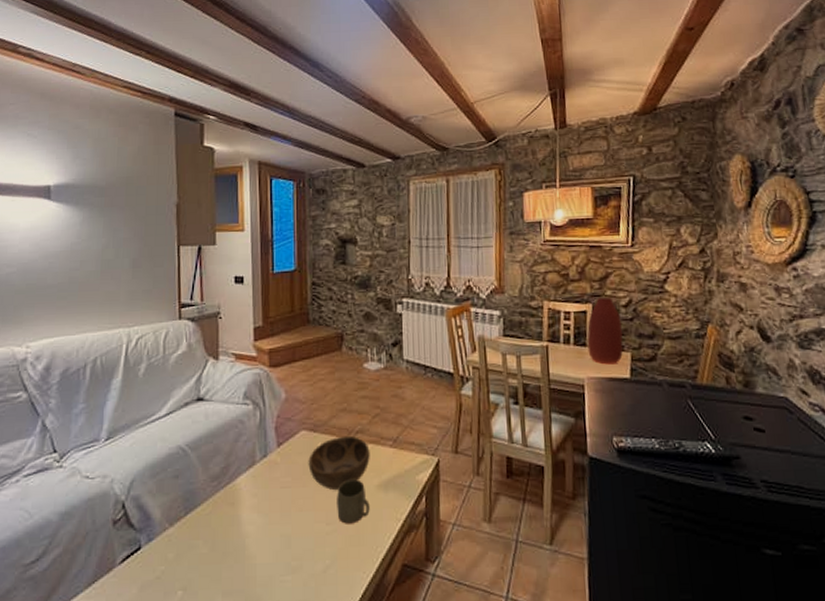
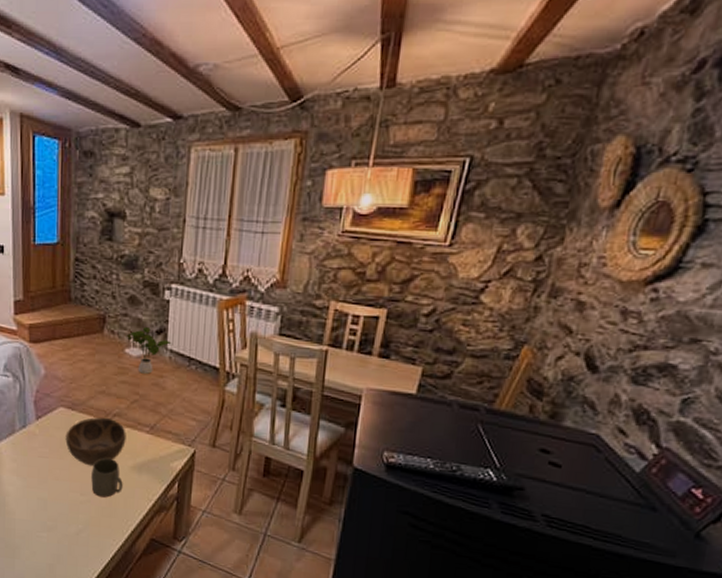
house plant: none [364,340,408,386] -> present [126,326,172,374]
vase: present [587,296,624,365] -> none [372,302,419,378]

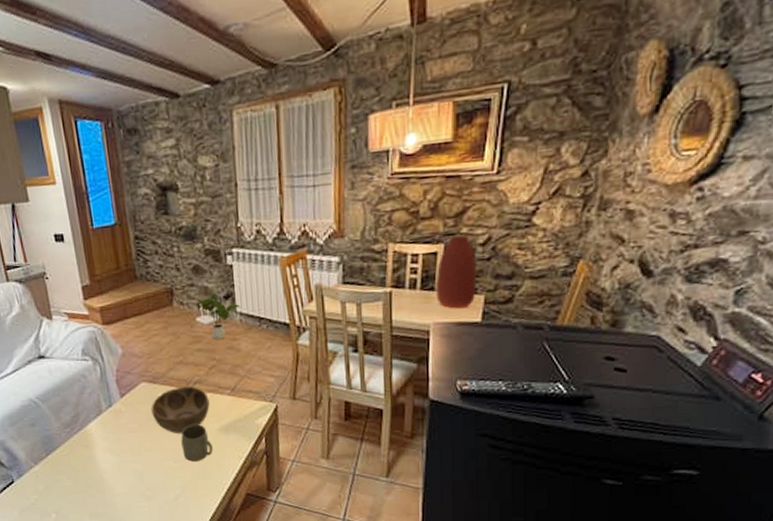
vase: none [372,302,419,378] -> present [436,235,477,309]

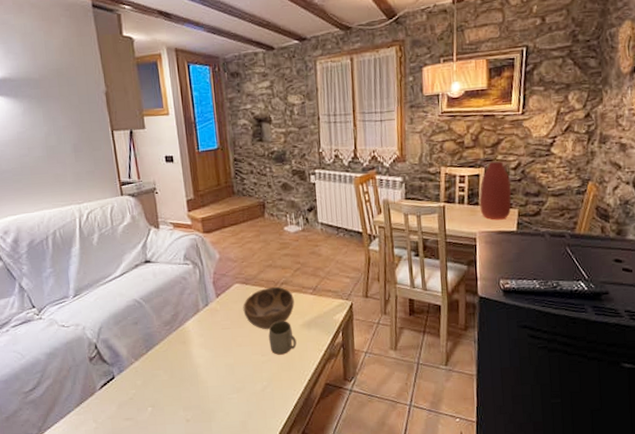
house plant: present [195,293,241,339] -> none [283,206,322,246]

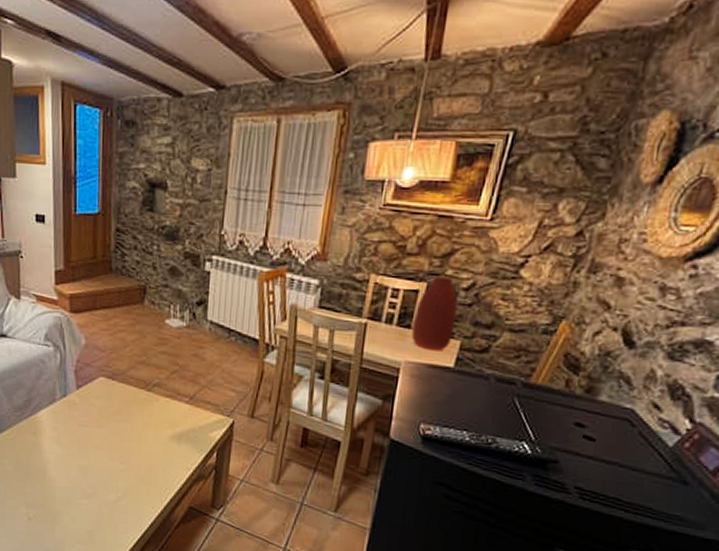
decorative bowl: present [243,286,294,330] -> none [105,387,166,436]
mug: present [268,321,297,355] -> none [131,427,162,466]

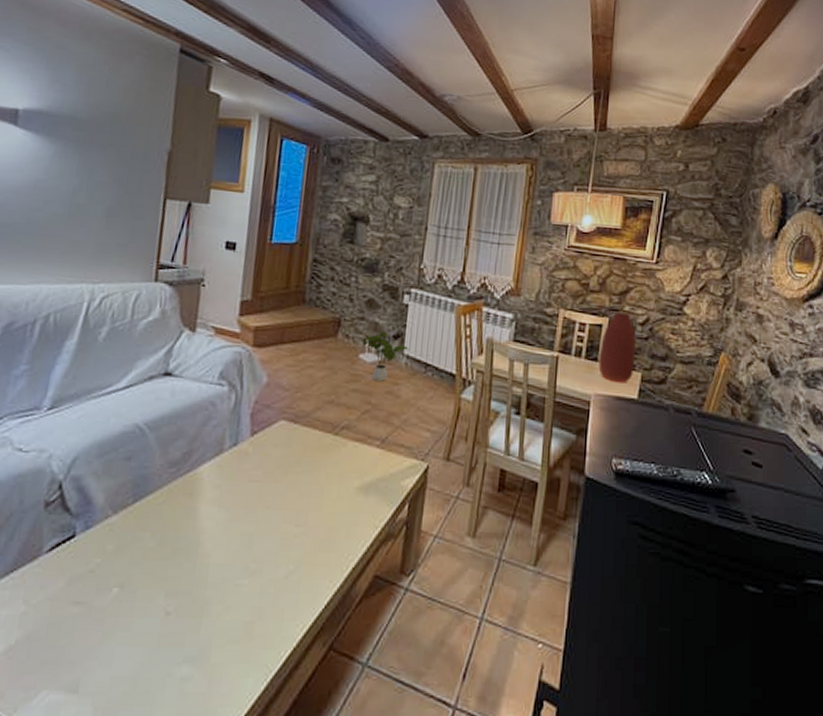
house plant: none [166,297,212,345] -> present [361,330,409,381]

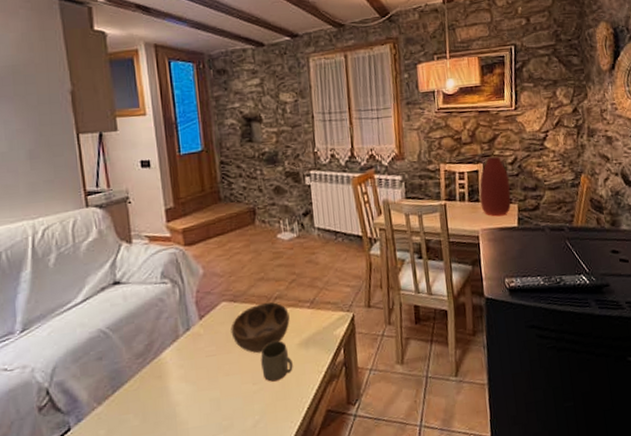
decorative bowl: none [283,430,355,490] -> present [230,302,290,354]
mug: none [309,479,347,528] -> present [261,341,293,382]
house plant: present [361,330,409,381] -> none [276,211,318,254]

